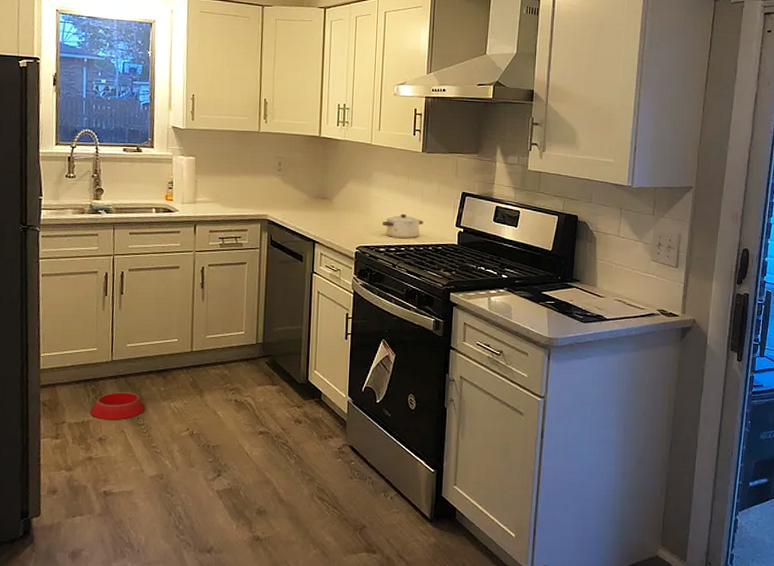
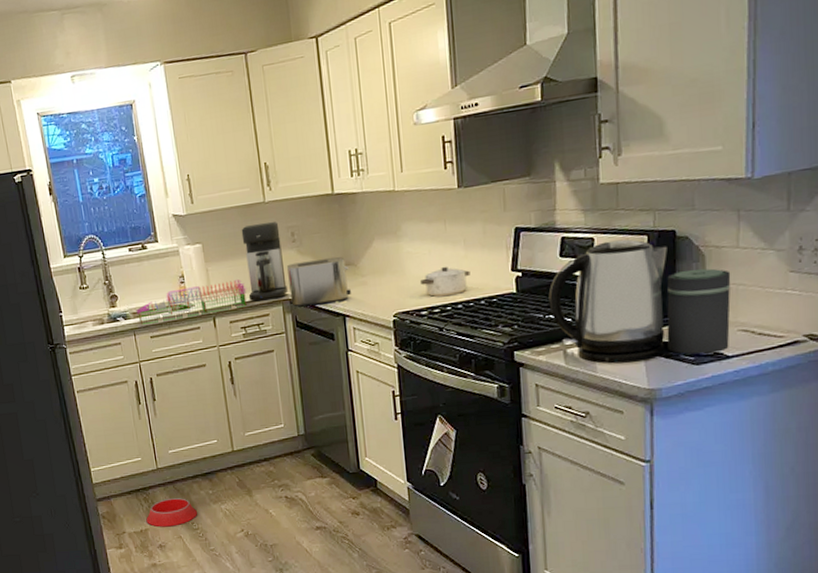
dish rack: none [119,193,230,221] -> present [136,280,247,325]
coffee maker: none [231,148,269,217] -> present [241,221,287,302]
toaster: none [268,189,324,229] -> present [287,256,351,309]
kettle: none [481,215,571,315] -> present [548,239,667,364]
cylinder: none [565,247,613,315] -> present [667,268,731,355]

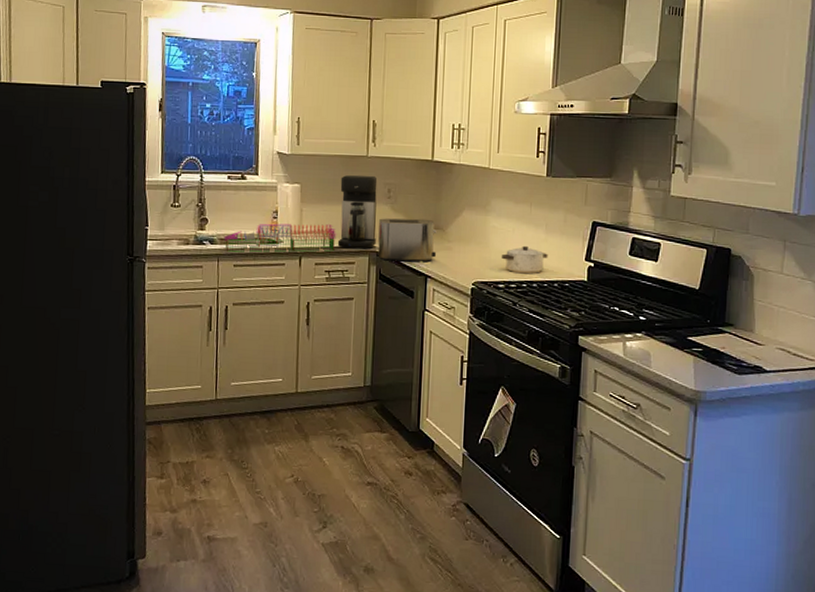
pet bowl: present [146,498,197,527] -> none [194,432,249,462]
kettle: present [548,239,667,364] -> none [615,248,722,364]
cylinder: present [667,268,731,355] -> none [715,286,774,366]

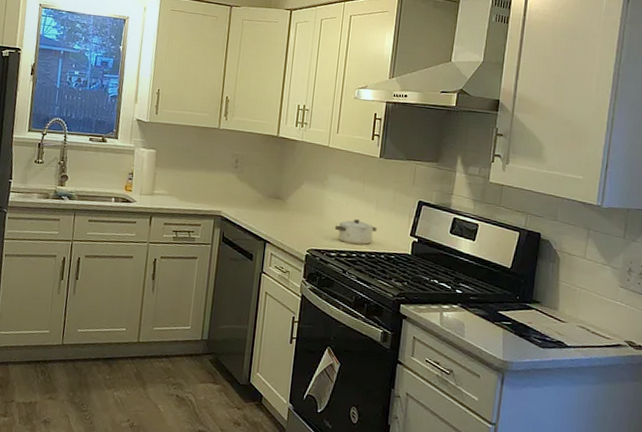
dish rack: present [224,223,337,253] -> none [81,184,186,214]
coffee maker: present [337,174,378,248] -> none [186,144,227,213]
toaster: present [376,218,437,263] -> none [221,185,278,229]

